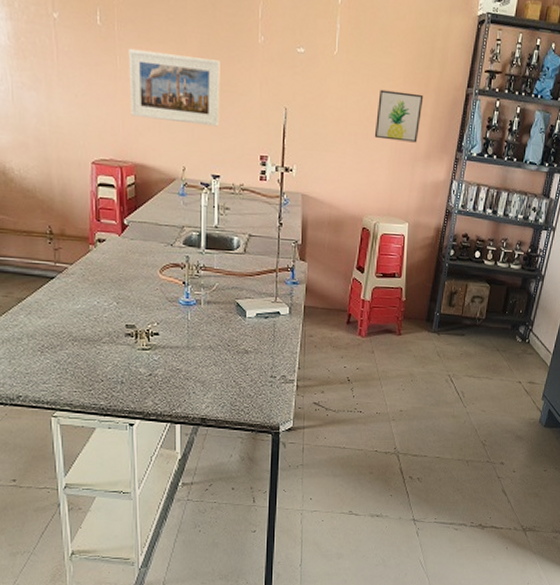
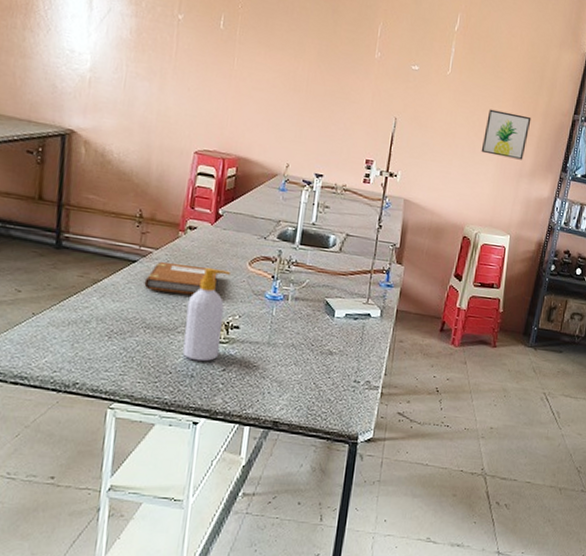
notebook: none [65,277,131,306] -> present [144,262,218,295]
soap bottle: none [108,278,144,368] -> present [182,267,230,362]
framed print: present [128,48,220,127] -> none [241,51,336,130]

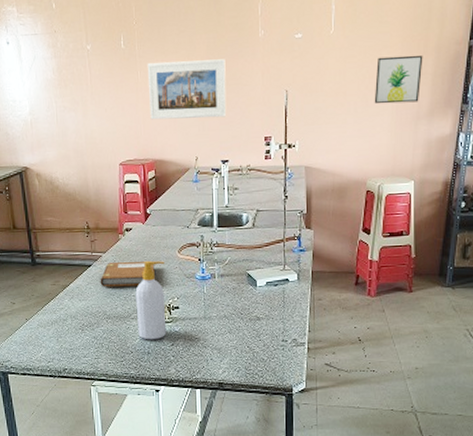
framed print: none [241,51,336,130] -> present [147,59,227,120]

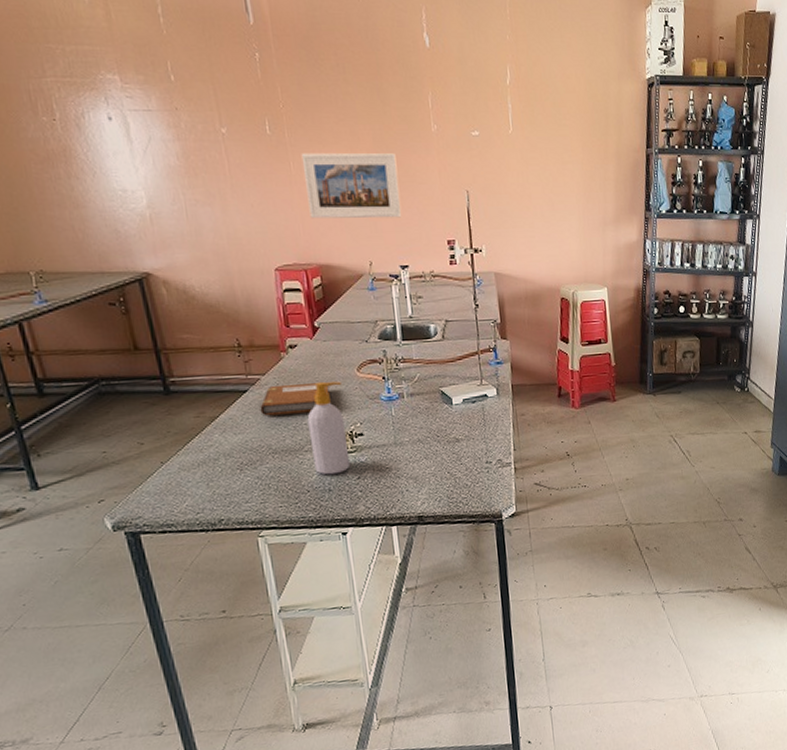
wall art: present [374,55,423,104] -> none [559,160,605,209]

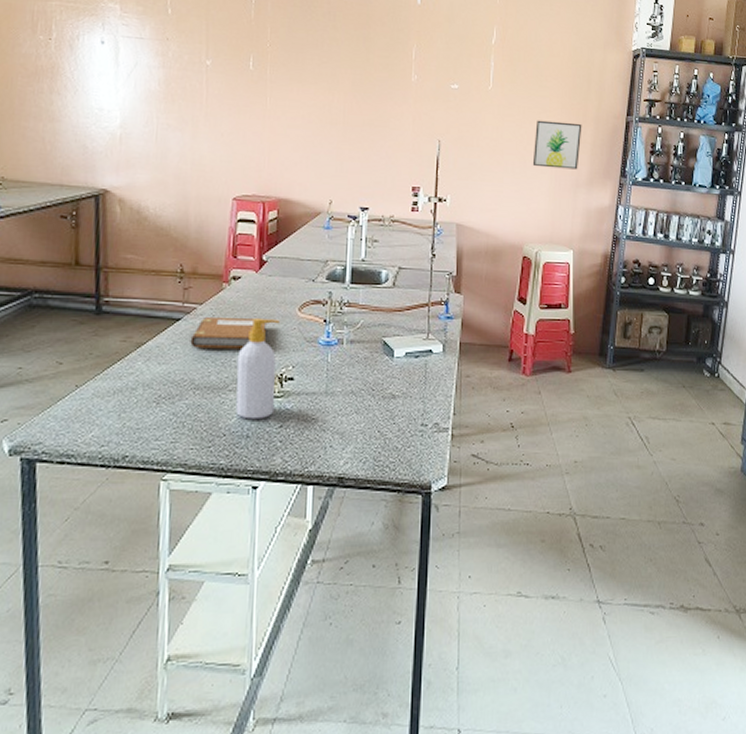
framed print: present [301,152,402,219] -> none [277,89,372,160]
wall art: none [559,160,605,209] -> present [532,120,582,170]

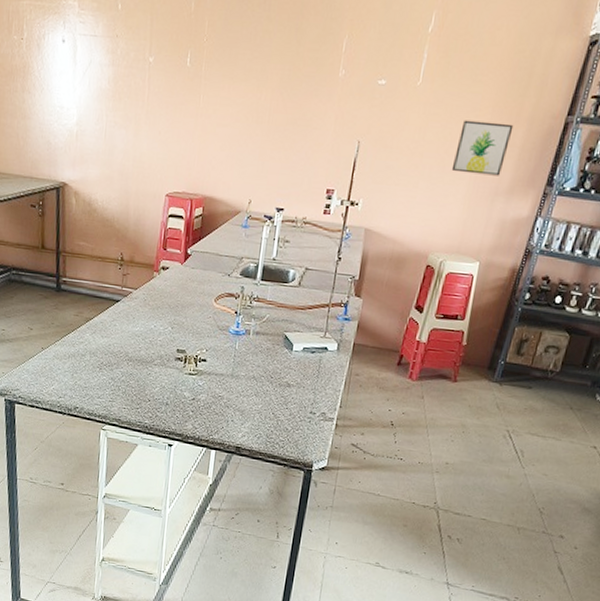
notebook: present [190,318,266,349] -> none [126,301,187,331]
soap bottle: present [235,317,280,420] -> none [159,304,198,391]

